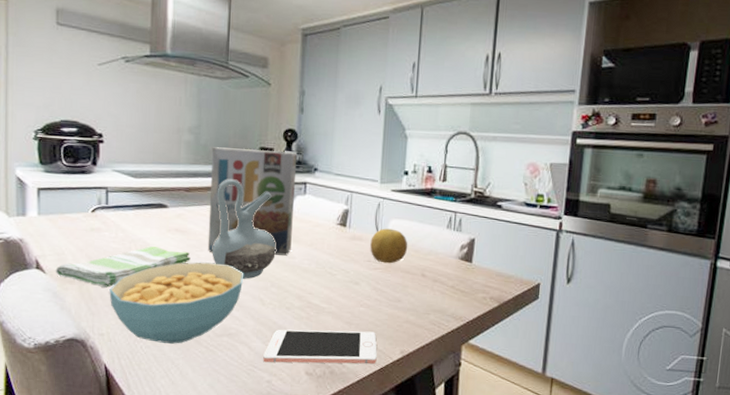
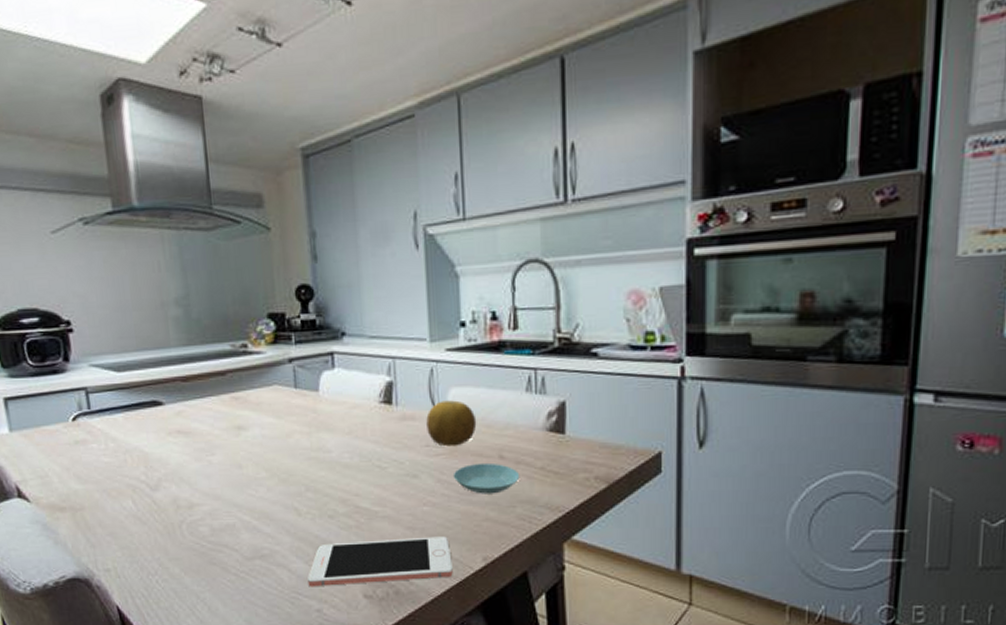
dish towel: present [55,246,191,288] -> none [40,455,201,512]
cereal bowl: present [109,262,244,344] -> none [108,468,270,574]
cereal box: present [207,147,298,256] -> none [207,315,325,455]
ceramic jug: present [212,179,276,279] -> none [221,359,306,485]
saucer: none [385,278,436,303] -> present [453,462,520,494]

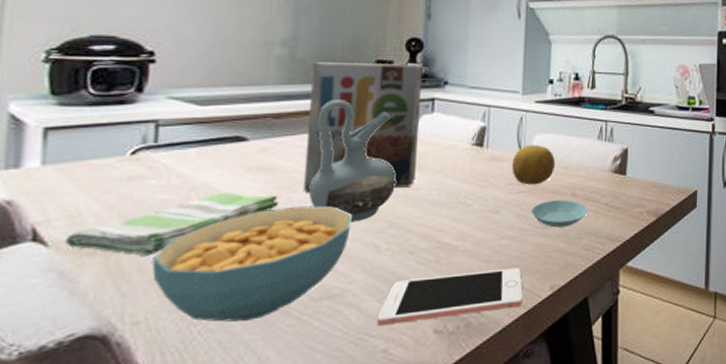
dish towel: none [40,455,201,512] -> present [64,193,279,256]
cereal bowl: none [108,468,270,574] -> present [152,206,353,322]
cereal box: none [207,315,325,455] -> present [302,62,424,193]
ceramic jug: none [221,359,306,485] -> present [309,100,396,222]

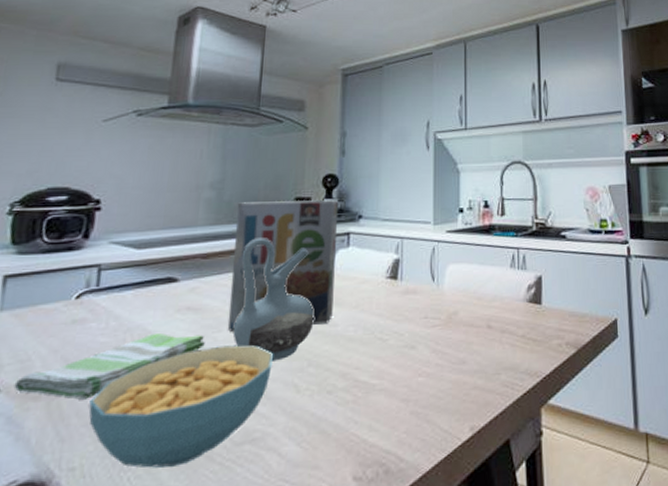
cell phone: present [377,268,523,326] -> none [297,407,442,473]
fruit: present [512,145,556,185] -> none [426,275,469,318]
saucer: present [531,199,588,228] -> none [446,332,505,363]

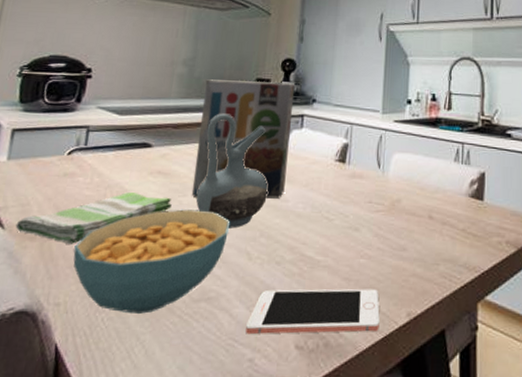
cell phone: none [297,407,442,473] -> present [246,288,380,335]

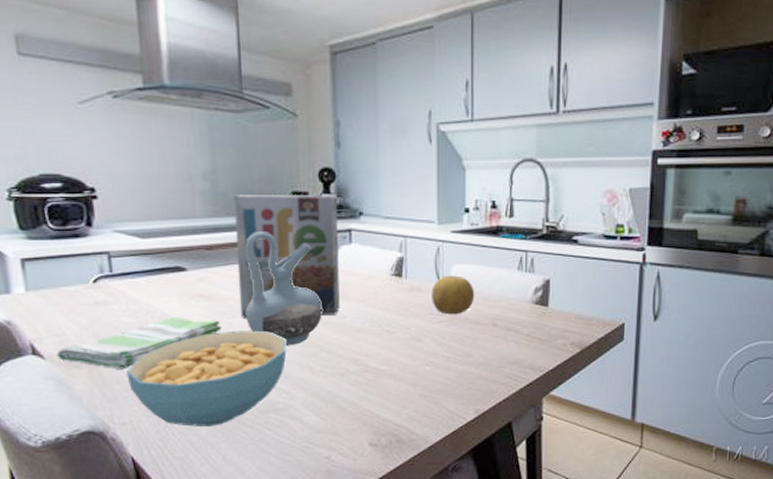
cell phone: present [246,288,380,335] -> none [319,392,449,437]
fruit: none [371,163,413,205] -> present [432,275,475,315]

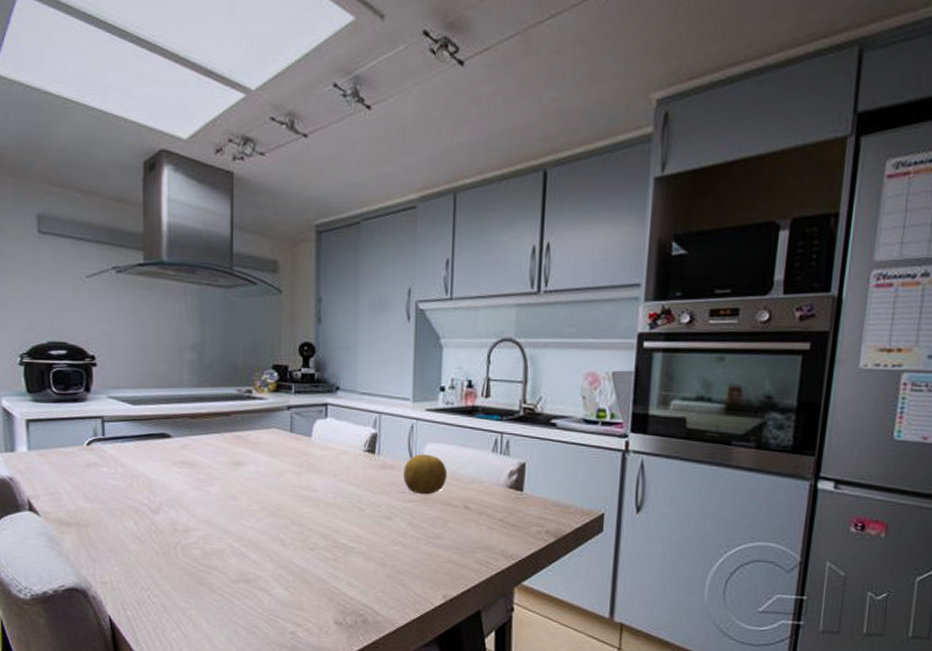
dish towel: present [56,317,221,369] -> none [50,482,199,530]
cereal bowl: present [126,330,287,427] -> none [110,498,261,592]
cereal box: present [233,195,340,318] -> none [218,366,316,489]
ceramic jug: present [245,231,322,346] -> none [223,402,295,517]

